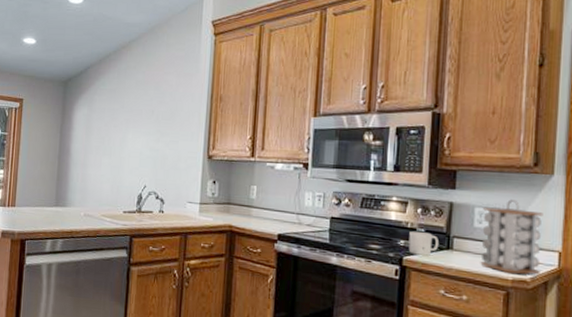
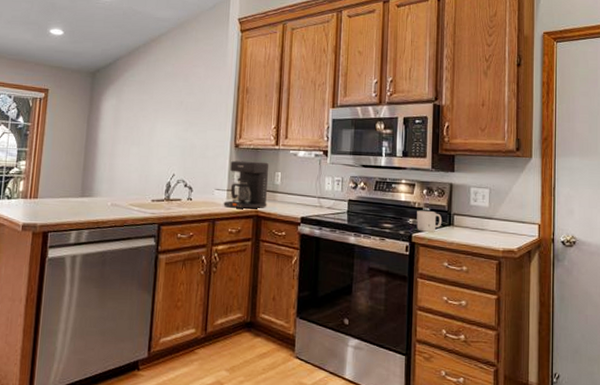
coffee maker: none [196,172,244,225] -> present [223,160,269,210]
spice rack: present [480,199,543,275] -> none [476,180,525,246]

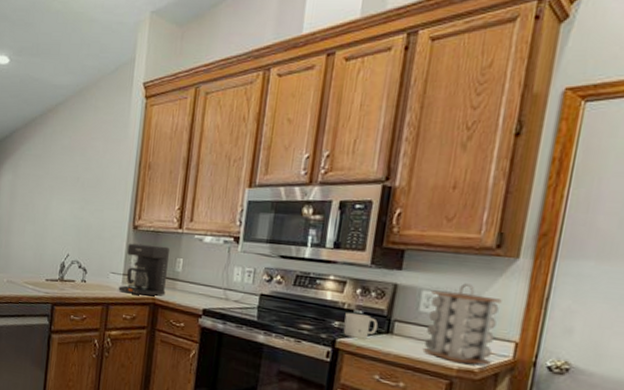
spice rack: none [476,180,525,246] -> present [422,283,502,365]

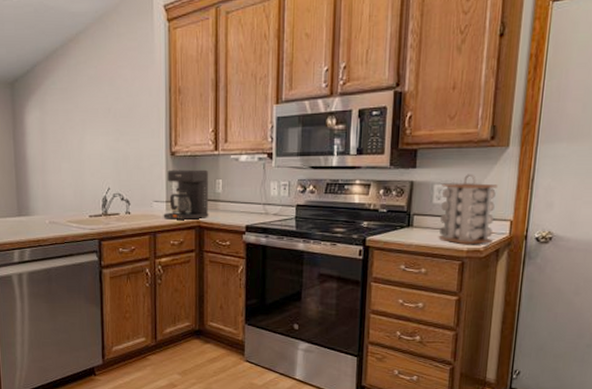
mug: present [343,312,379,339] -> none [371,211,401,234]

